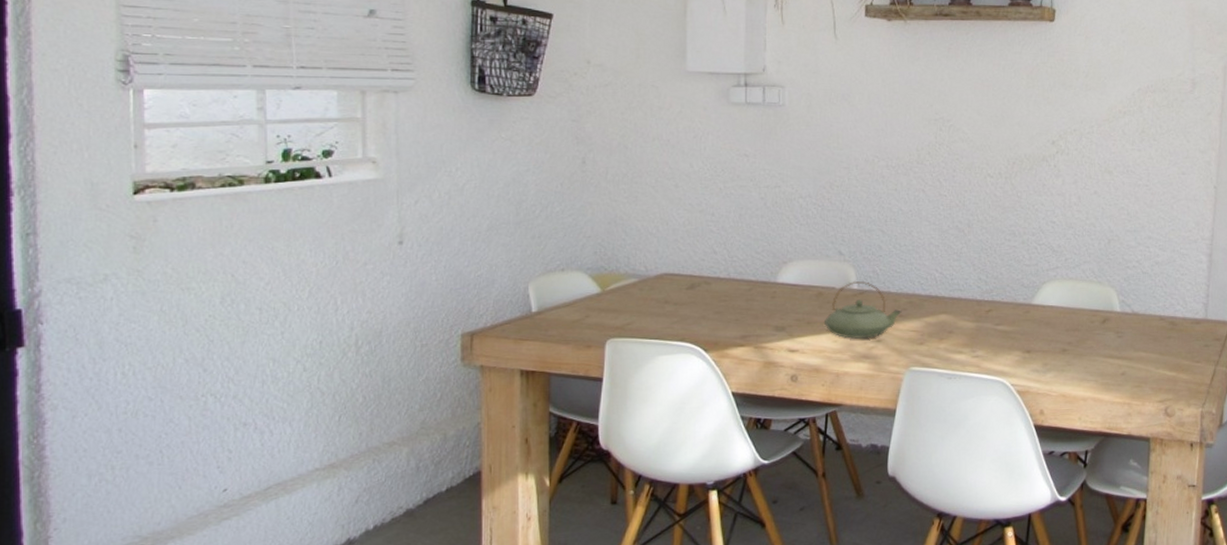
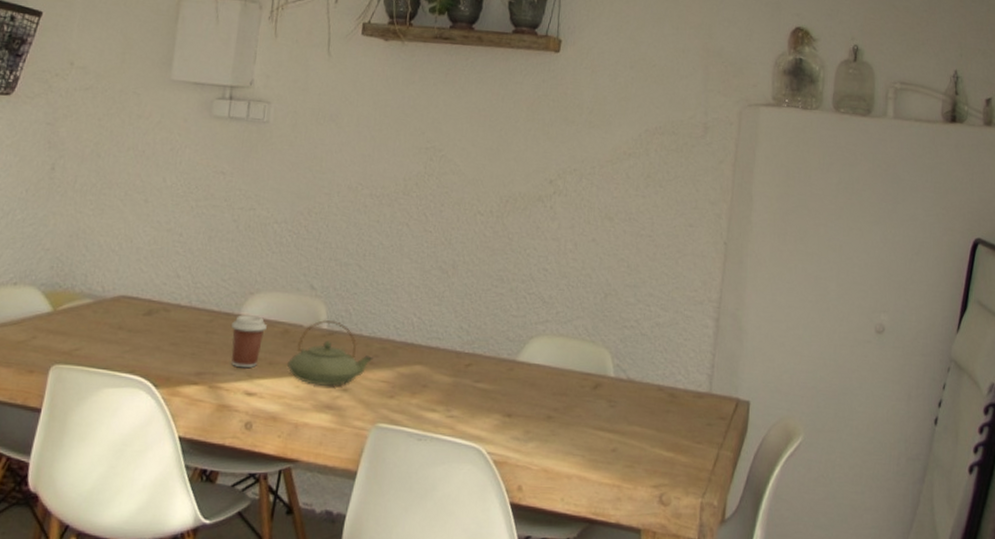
coffee cup: none [770,282,802,329] -> present [231,315,267,369]

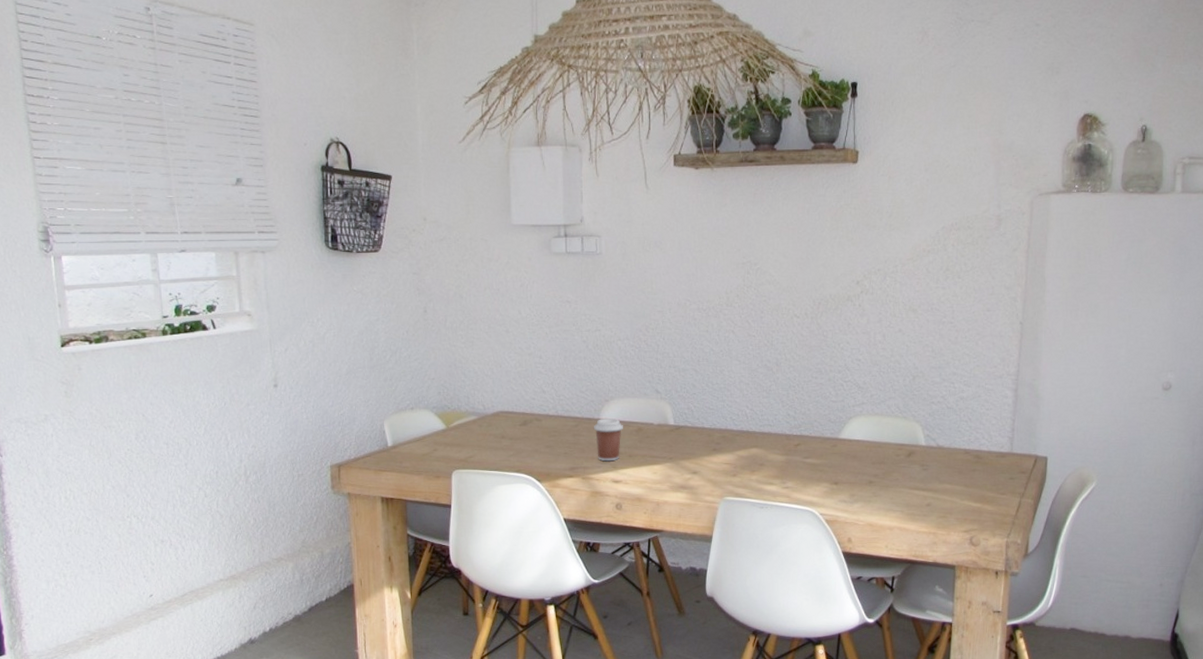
teapot: present [288,319,373,386] -> none [645,417,716,471]

